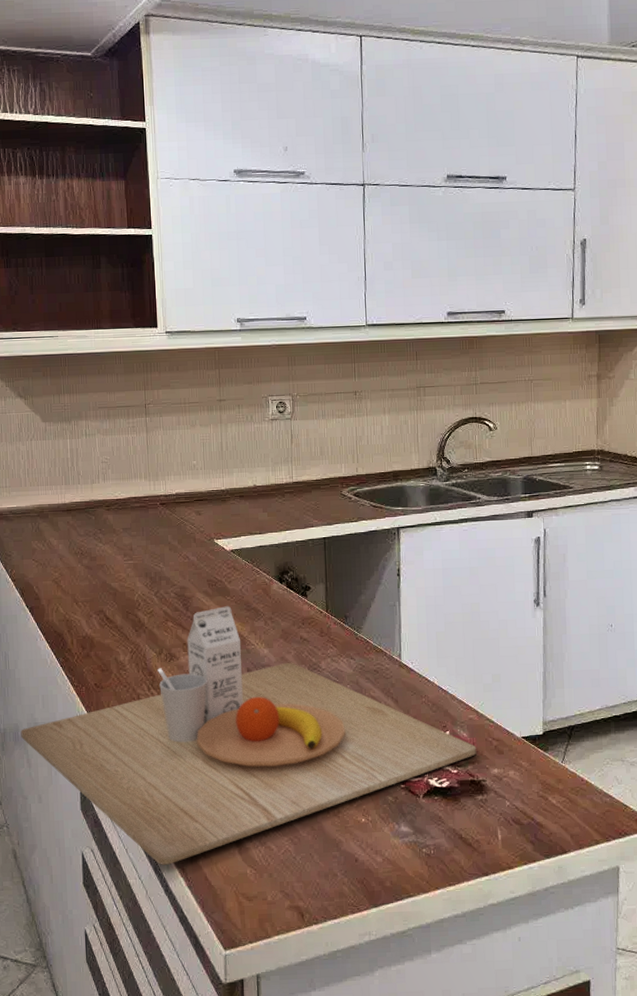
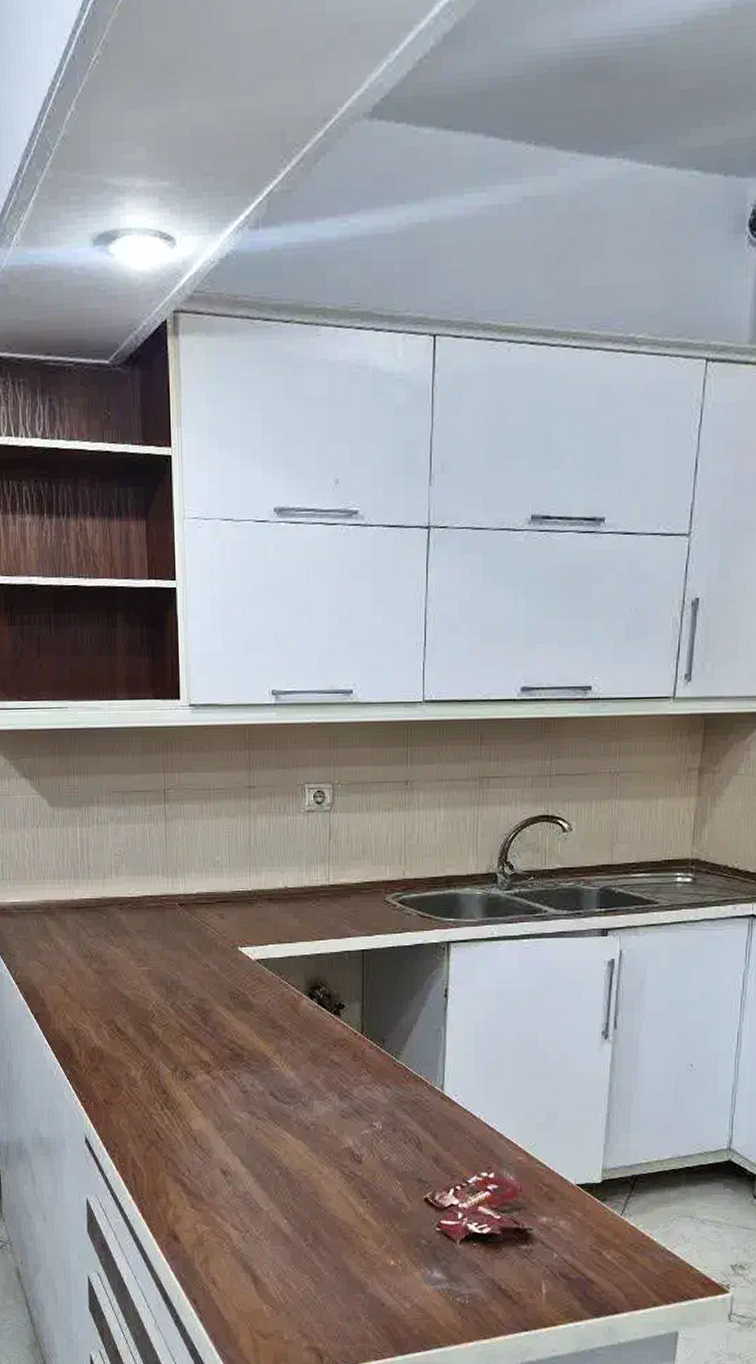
cutting board: present [20,606,477,865] -> none [24,1022,524,1295]

